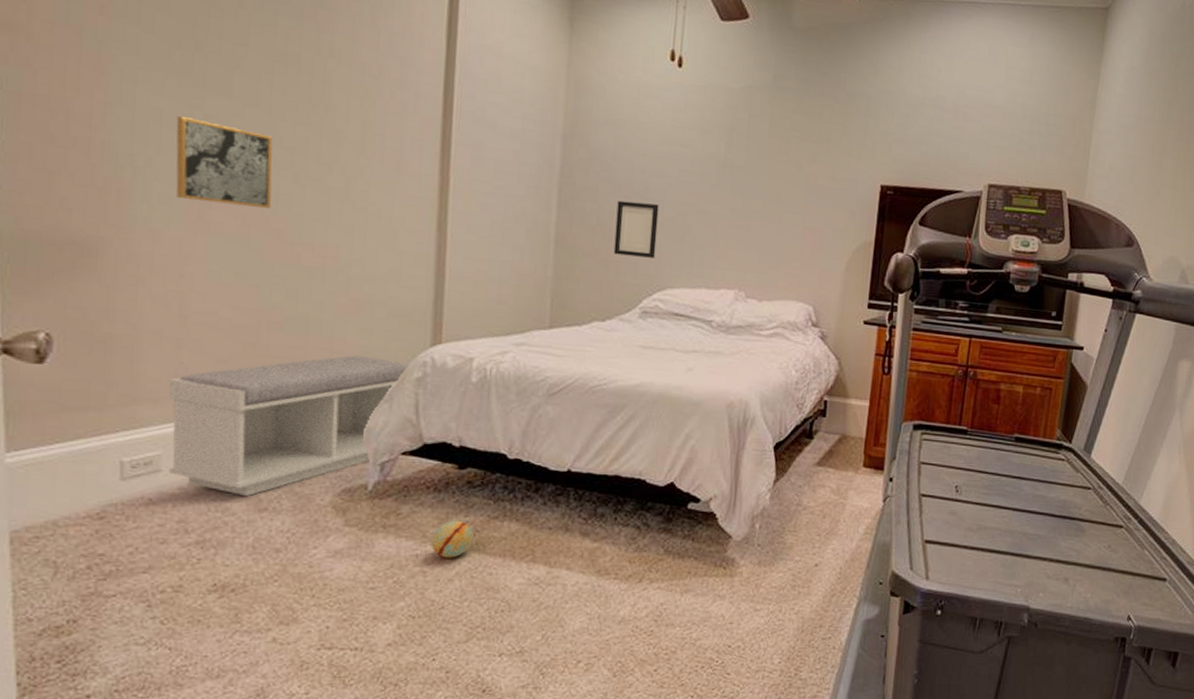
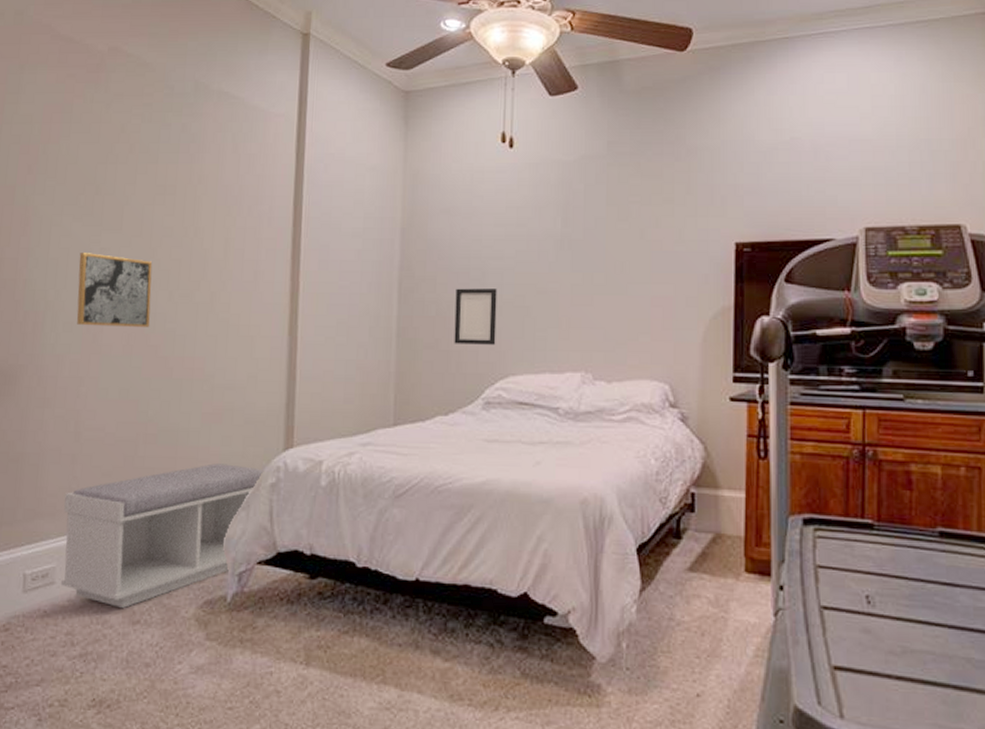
ball: present [431,520,474,558] -> none [284,634,325,677]

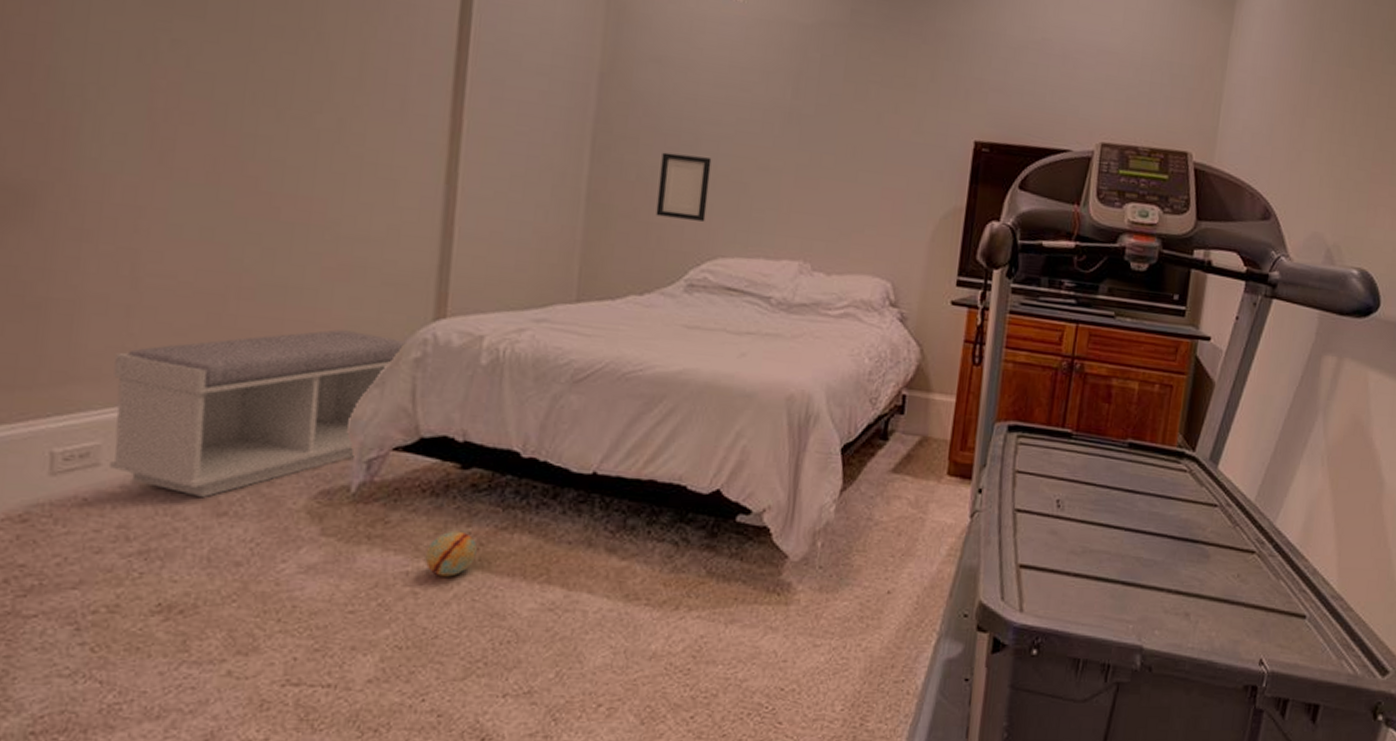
wall art: present [76,253,153,327] -> none [133,41,253,152]
ball: none [284,634,325,677] -> present [425,530,477,577]

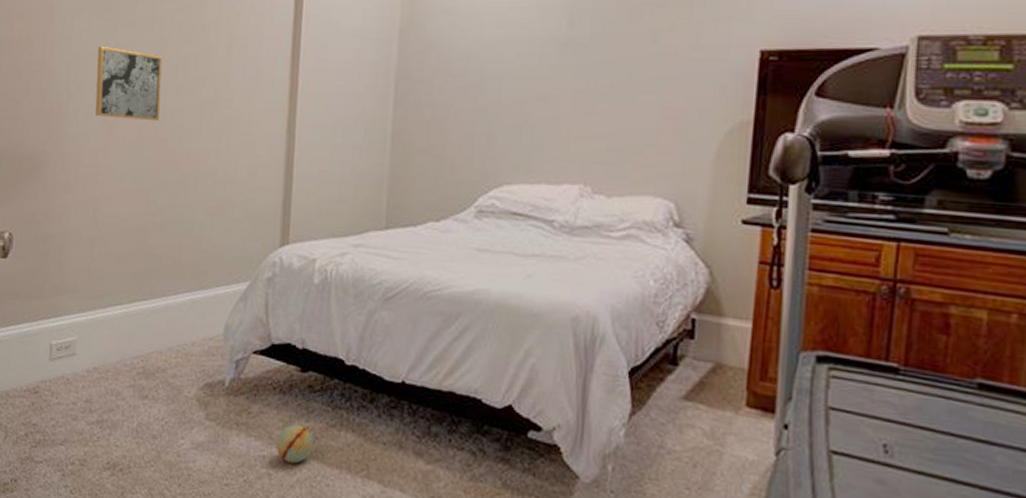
bench: present [108,329,408,497] -> none [80,255,262,383]
wall art: none [133,41,253,152] -> present [95,47,163,120]
picture frame: present [655,152,712,222] -> none [448,92,496,152]

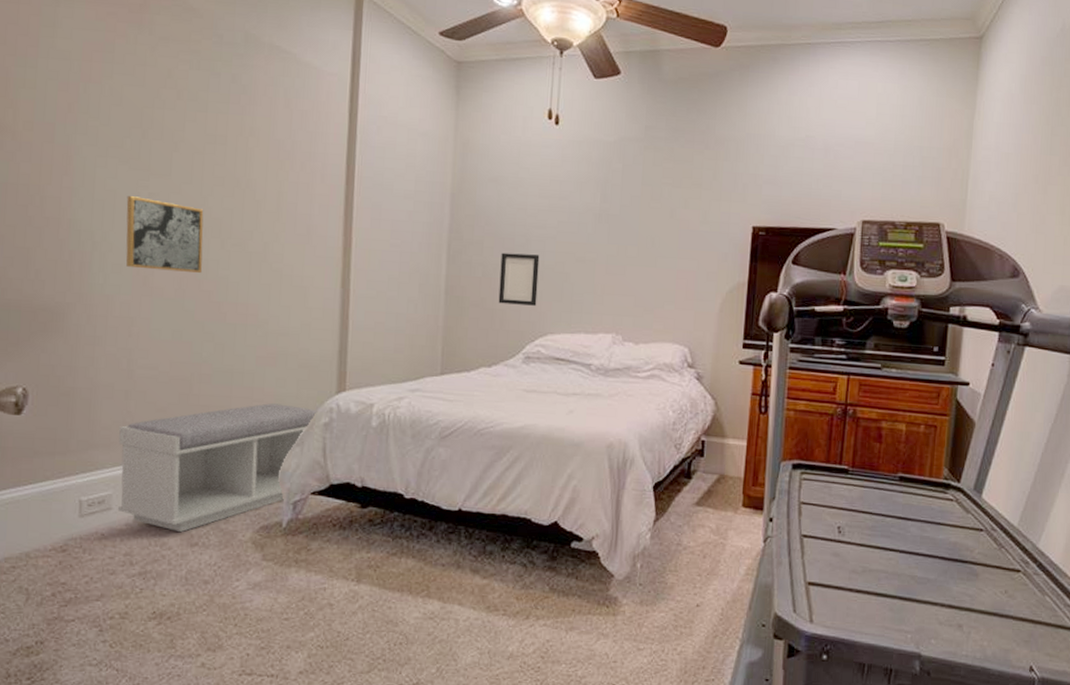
bench: none [80,255,262,383] -> present [117,403,319,532]
ball: present [276,424,313,464] -> none [337,556,375,592]
picture frame: none [448,92,496,152] -> present [498,252,540,306]

